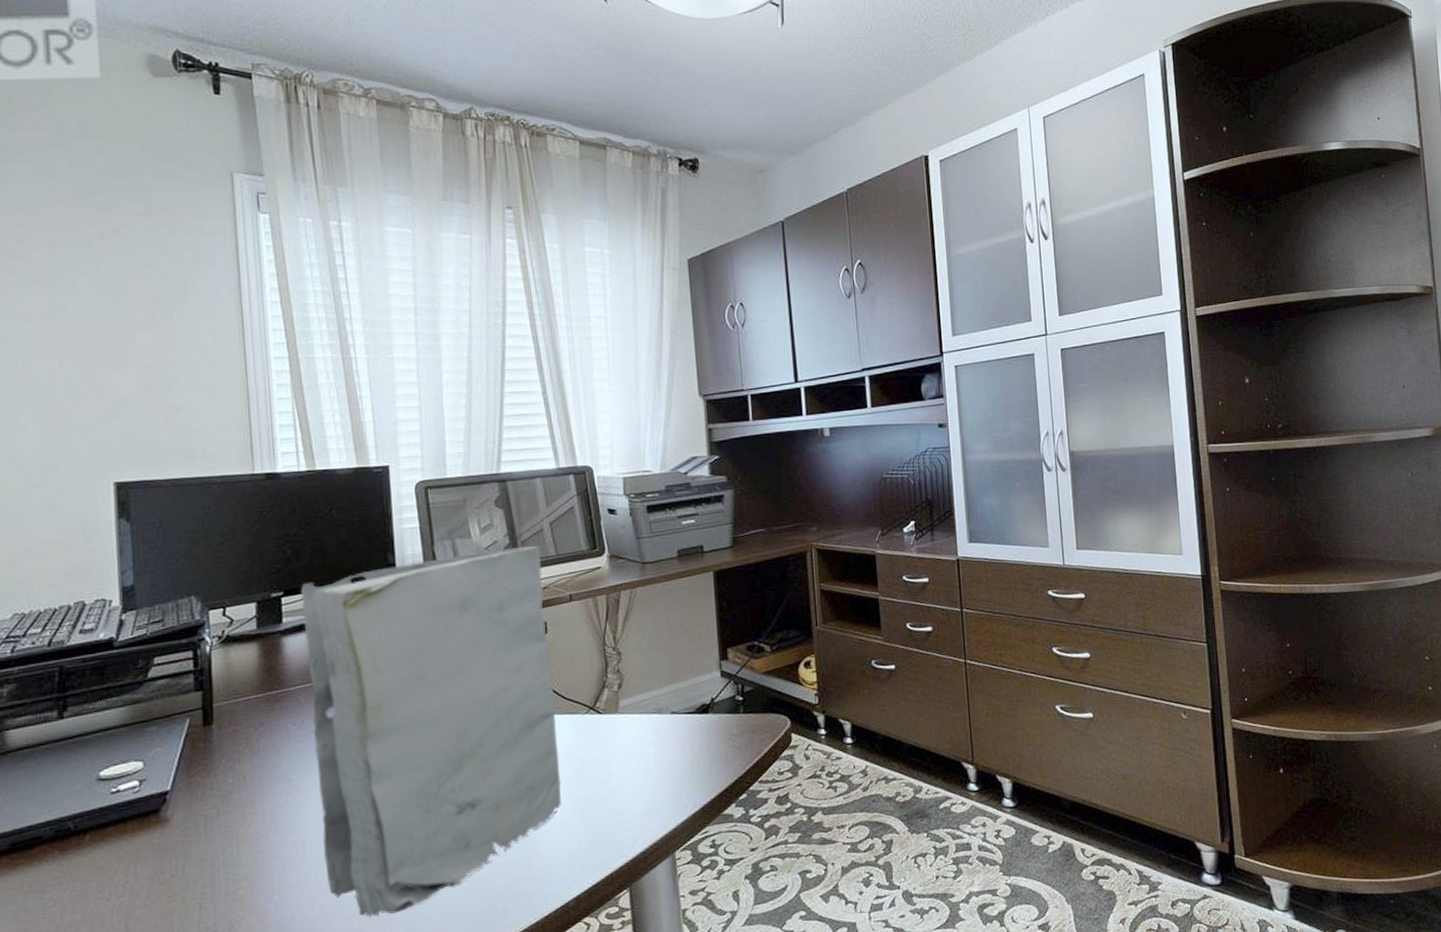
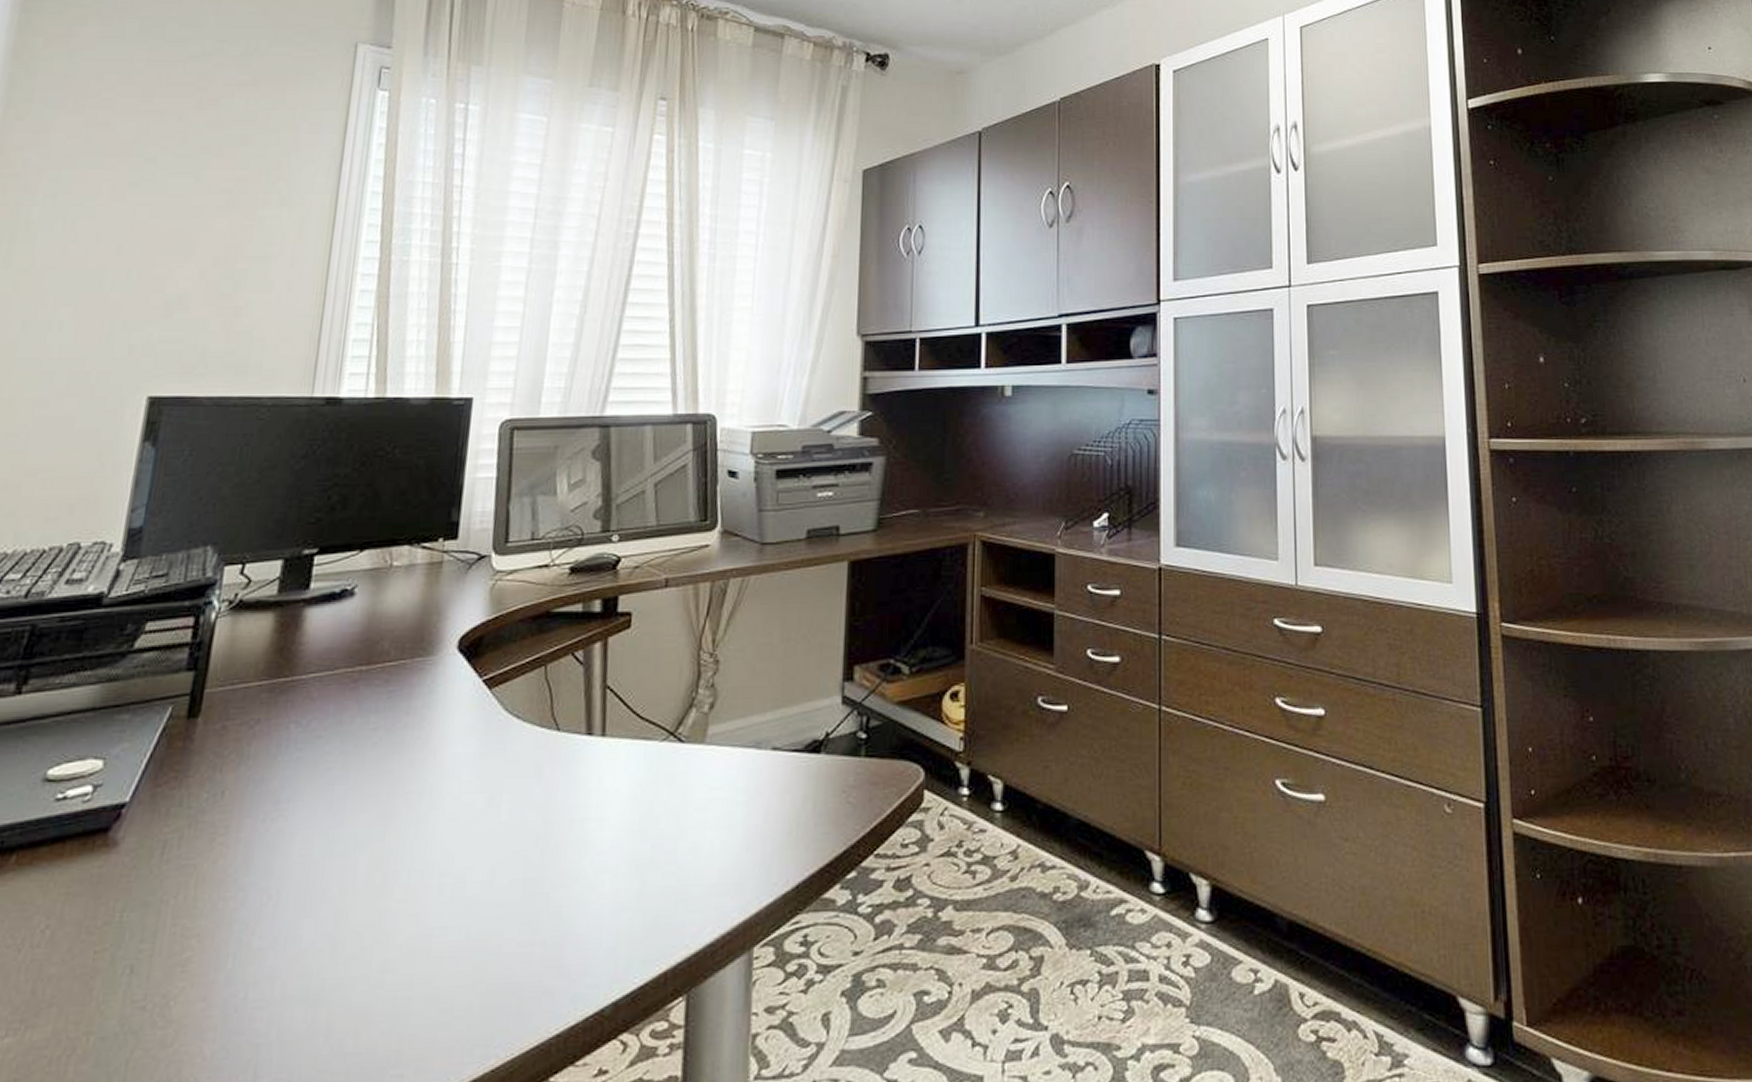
book: present [301,545,563,918] -> none [298,510,638,1007]

